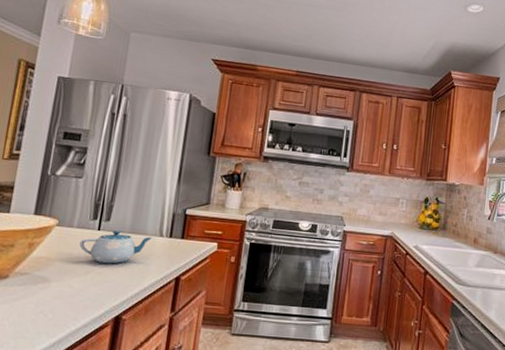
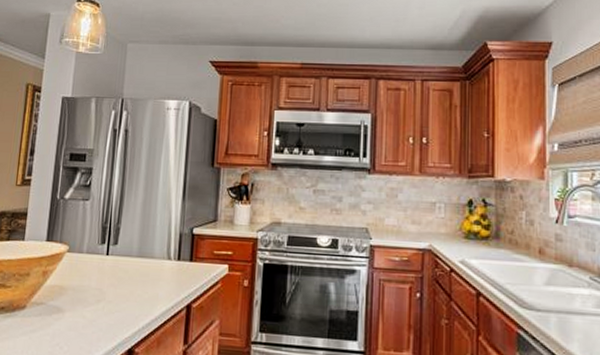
teapot: present [79,230,152,264] -> none [90,254,160,292]

